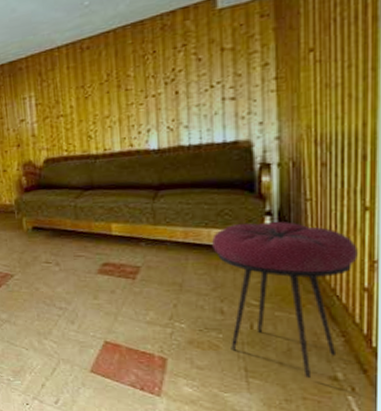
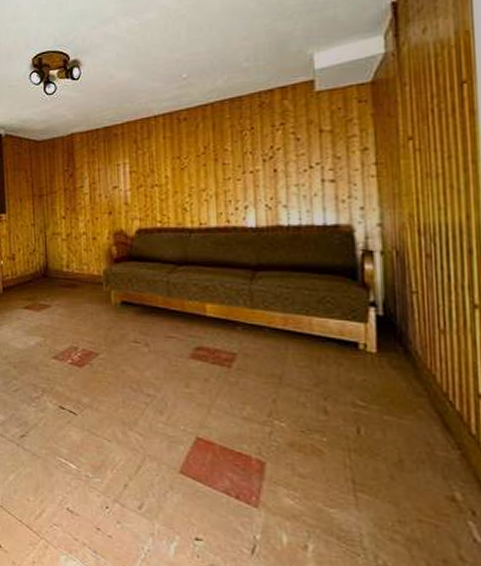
stool: present [212,222,358,379] -> none [314,313,470,497]

